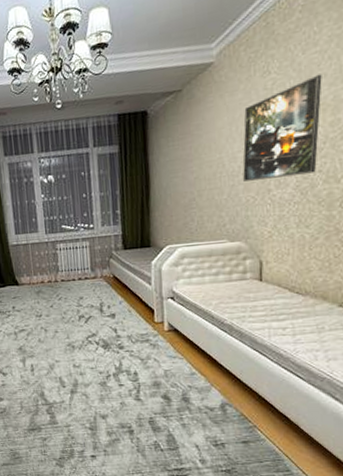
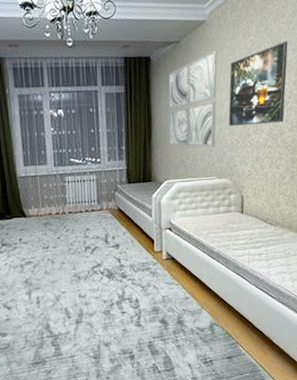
wall art: none [168,95,228,208] -> present [168,50,217,148]

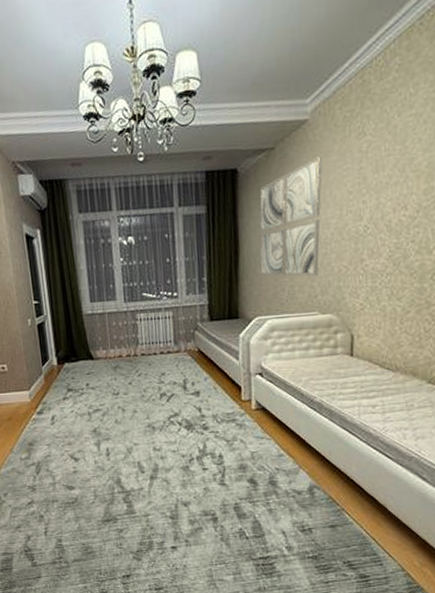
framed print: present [228,41,288,126] -> none [336,138,417,250]

